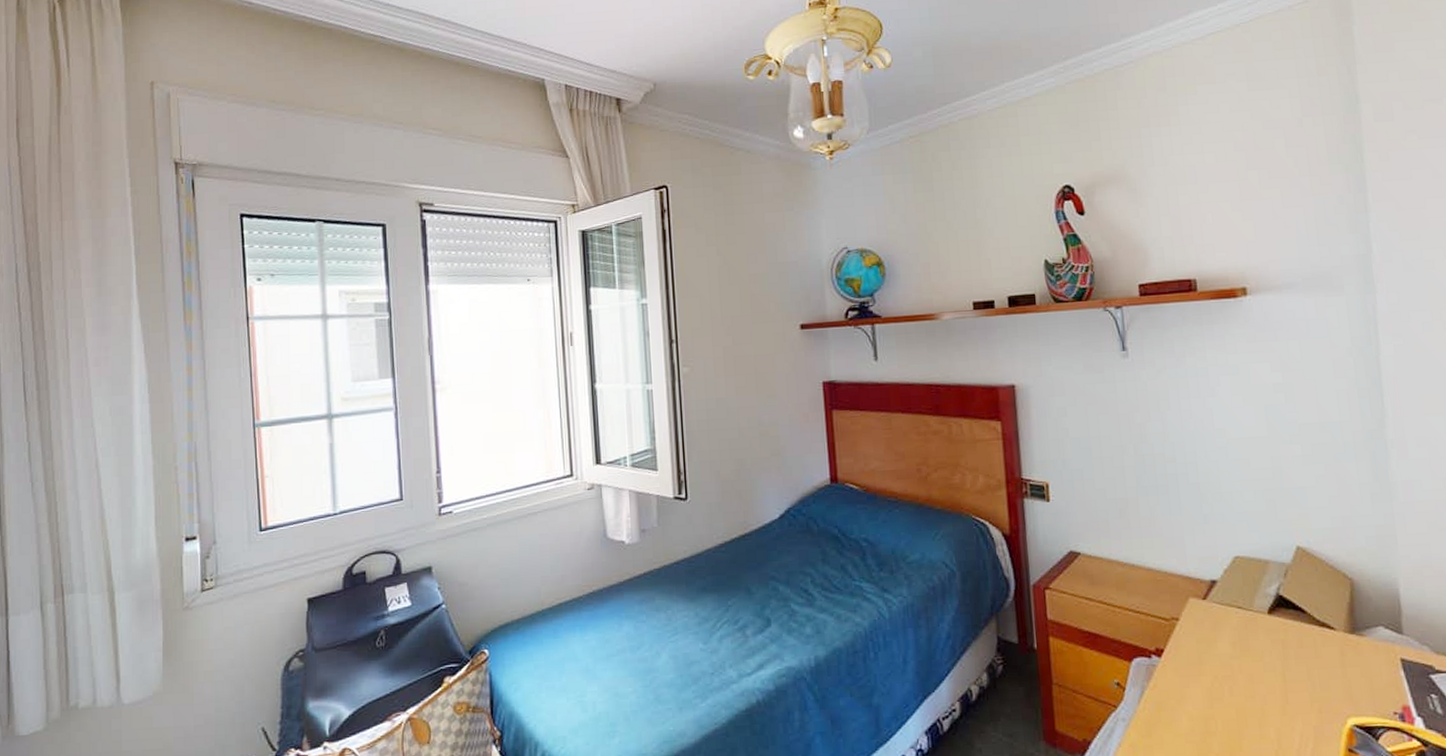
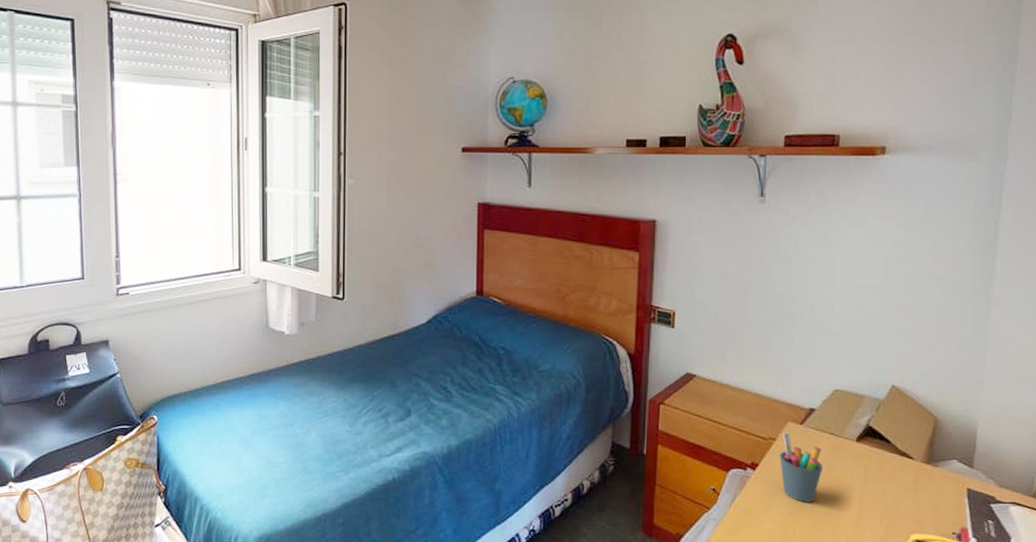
pen holder: none [1186,610,1237,691] -> present [780,432,824,502]

